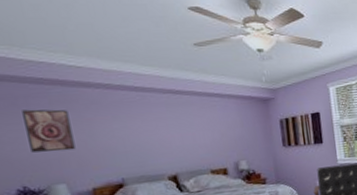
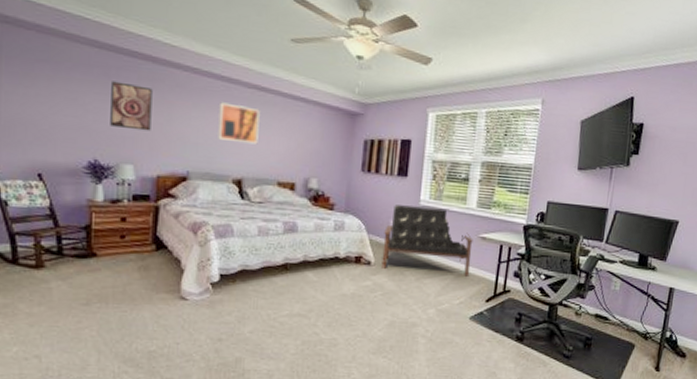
wall art: none [139,110,185,144] -> present [218,102,260,145]

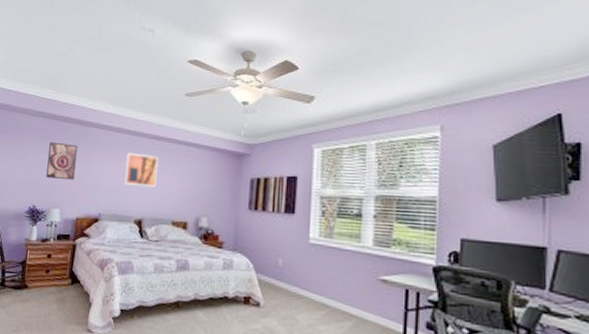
bench: present [381,205,473,277] -> none [271,243,372,325]

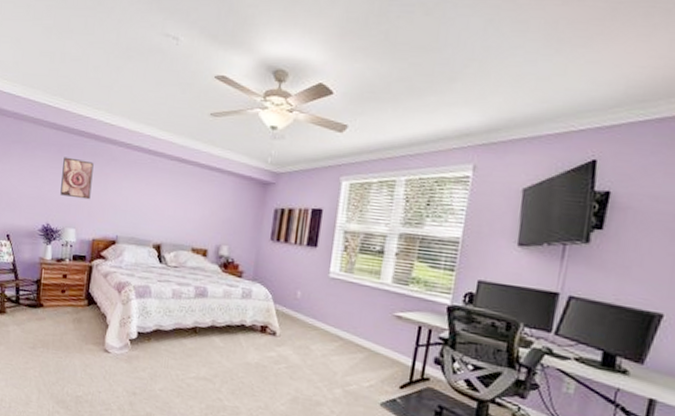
wall art: present [124,152,159,188] -> none [143,173,180,212]

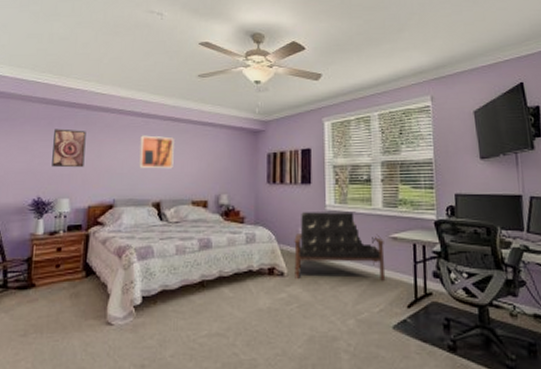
wall art: none [143,173,180,212] -> present [139,135,174,169]
bench: none [286,275,387,358] -> present [294,211,386,281]

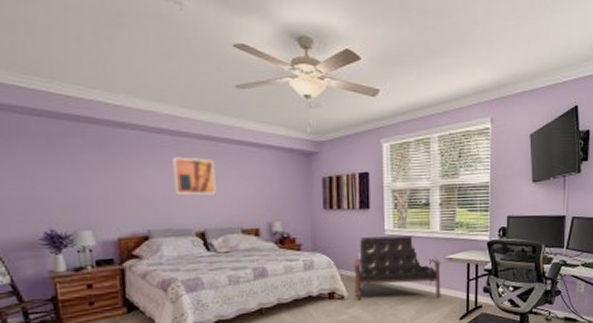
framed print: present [52,129,86,168] -> none [57,148,105,195]

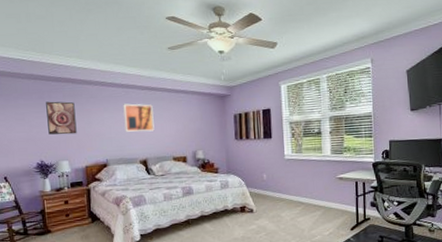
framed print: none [57,148,105,195] -> present [46,101,77,135]
bench: present [353,235,441,301] -> none [260,159,334,214]

